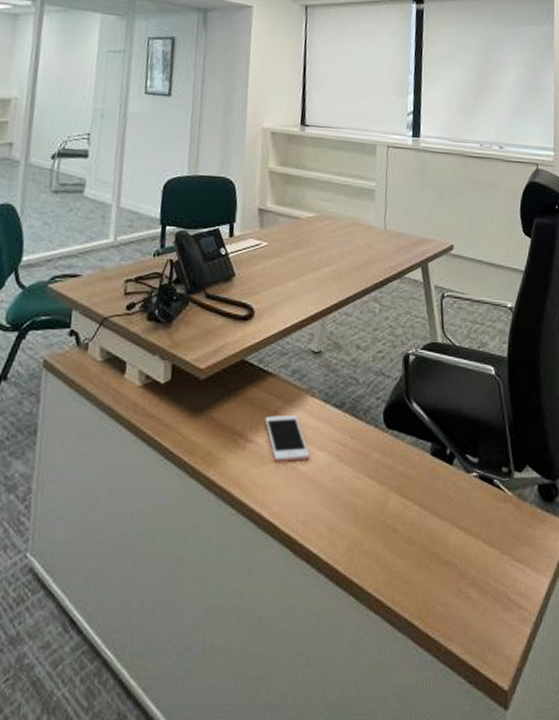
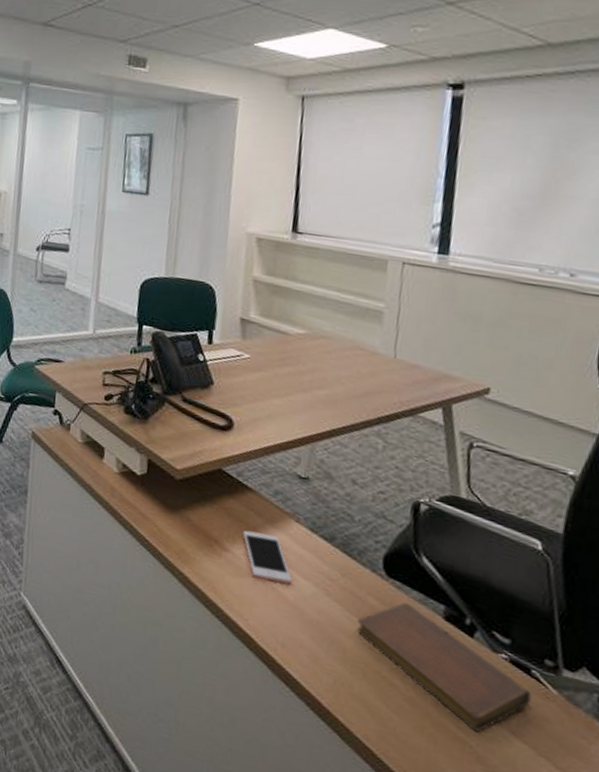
notebook: none [365,448,495,550] -> present [356,602,532,733]

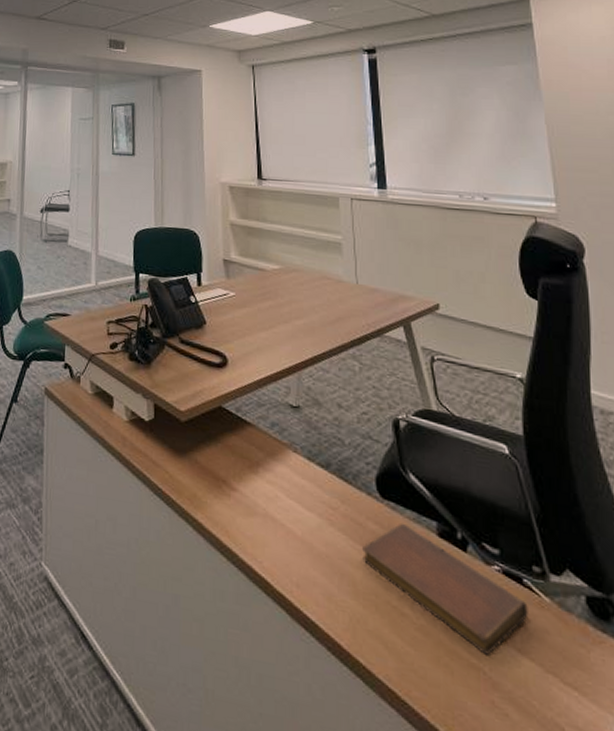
cell phone: present [242,530,293,585] -> none [247,466,298,519]

